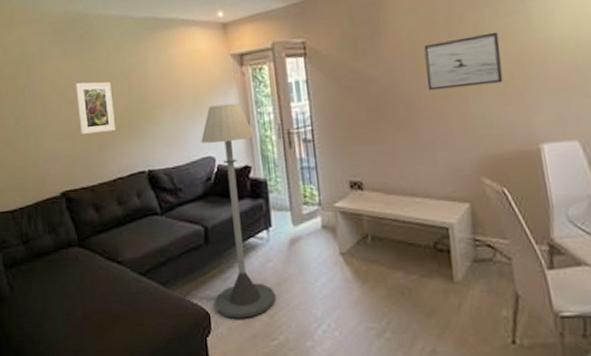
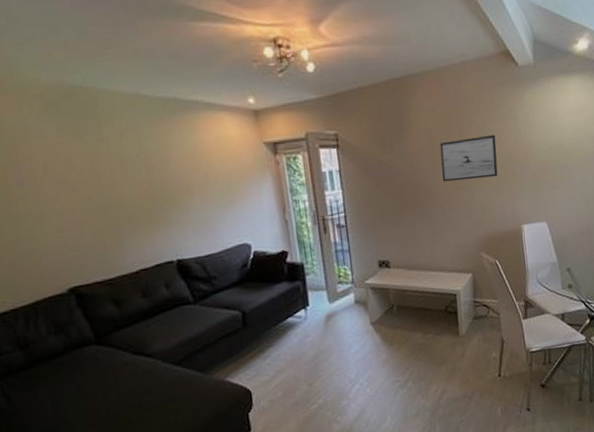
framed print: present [76,82,115,134] -> none [78,166,134,224]
floor lamp: present [201,103,276,319] -> none [235,190,315,392]

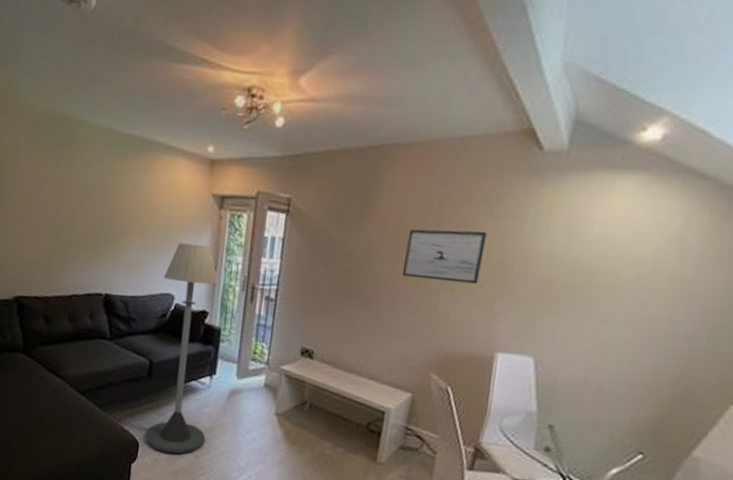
floor lamp: none [235,190,315,392] -> present [145,243,219,454]

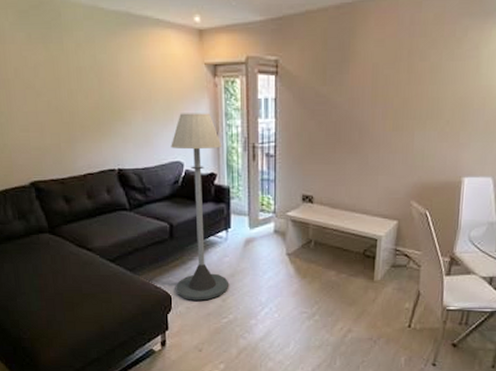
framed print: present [402,229,487,285] -> none [381,73,450,122]

